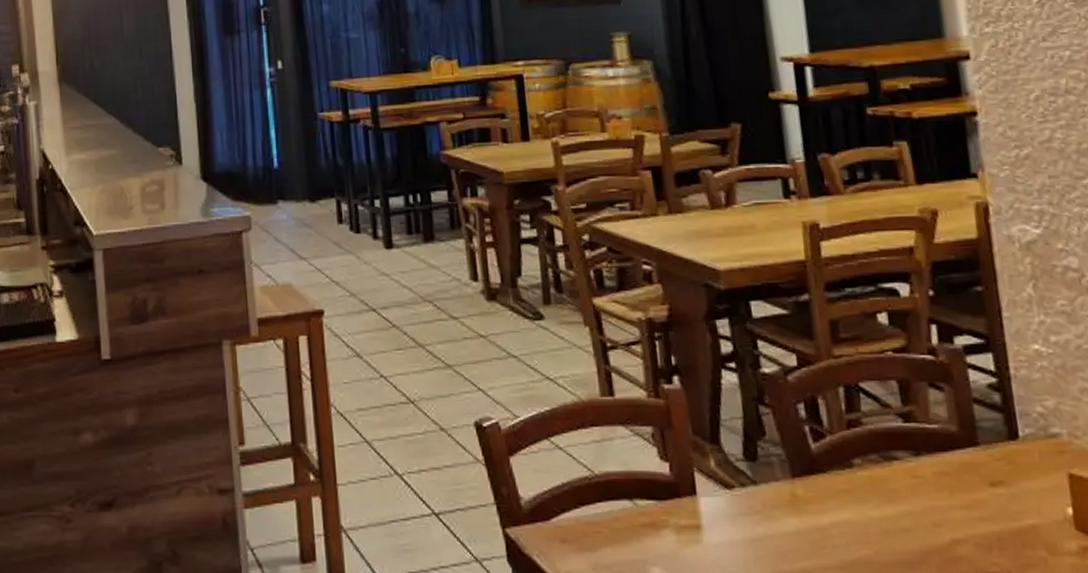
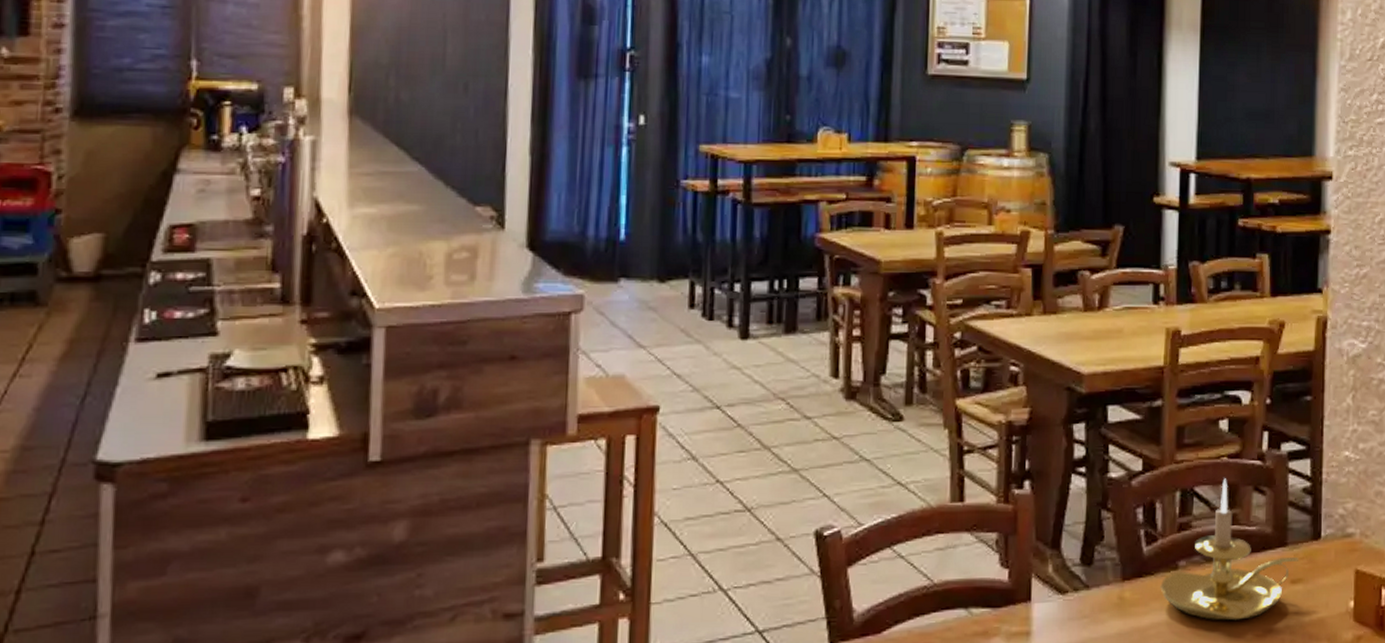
candle holder: none [835,374,996,523] -> present [1160,478,1299,621]

